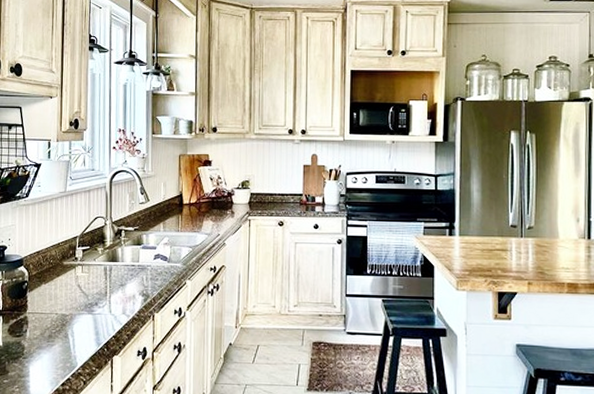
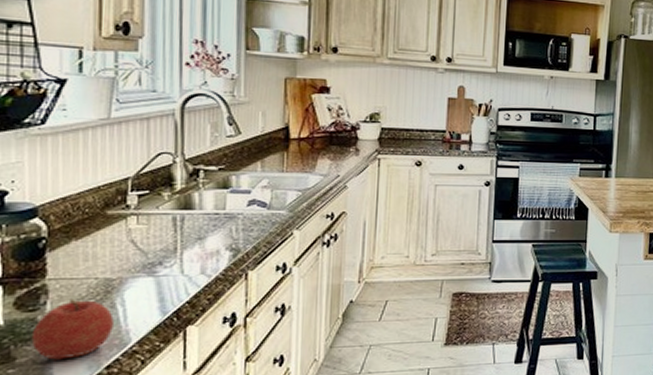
fruit: none [17,329,67,376] -> present [31,299,114,360]

